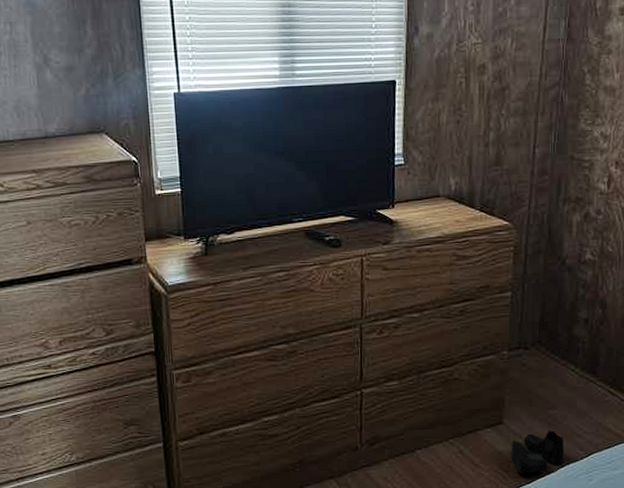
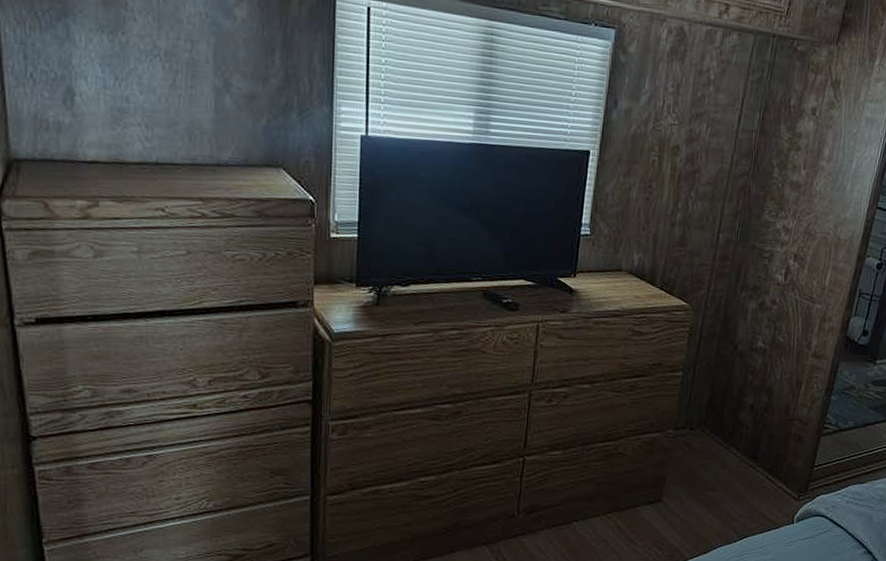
boots: present [510,429,566,474] -> none [665,510,722,553]

